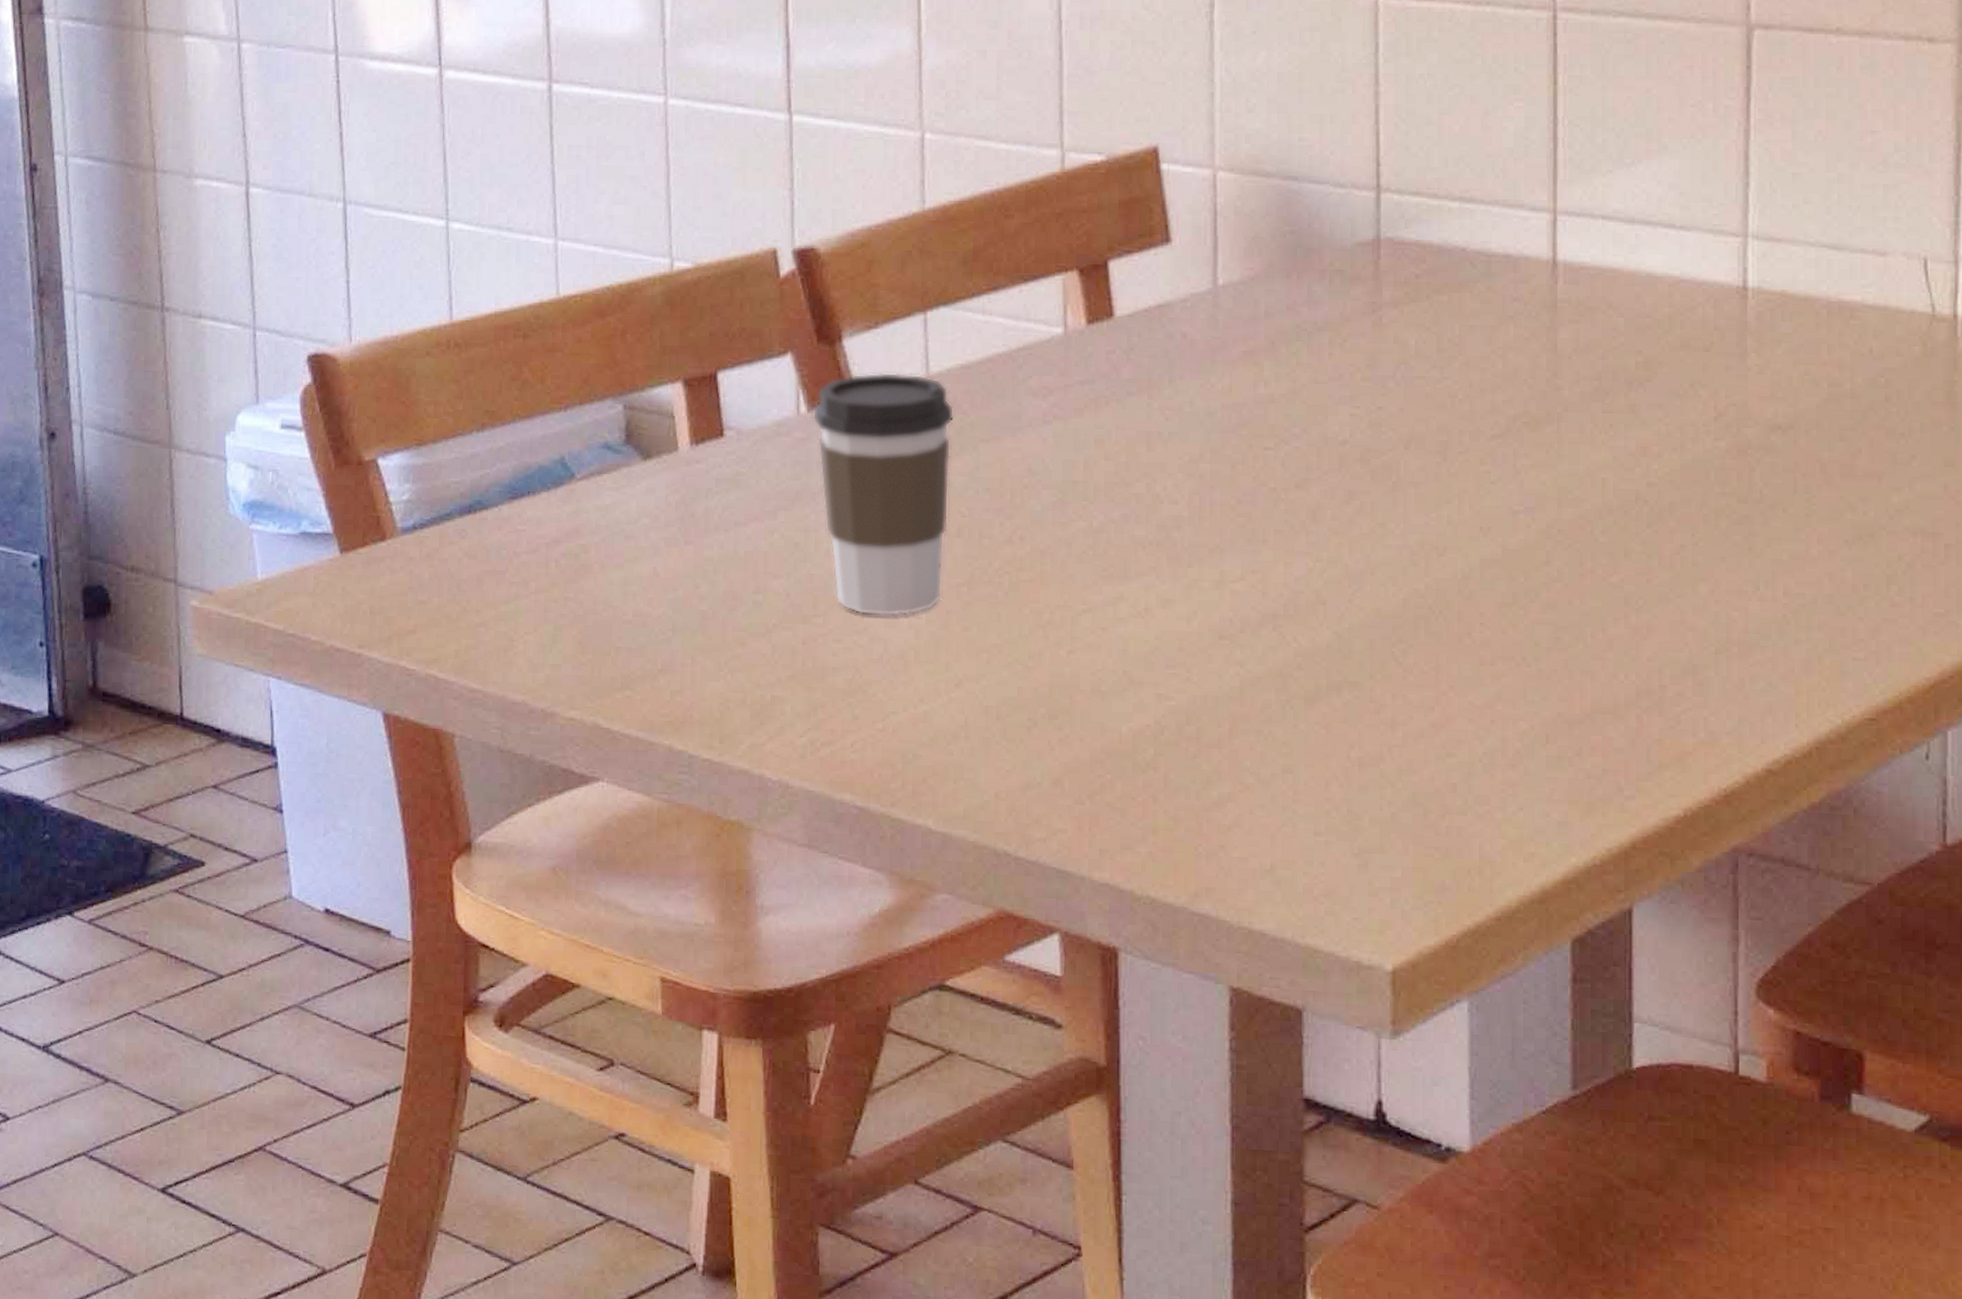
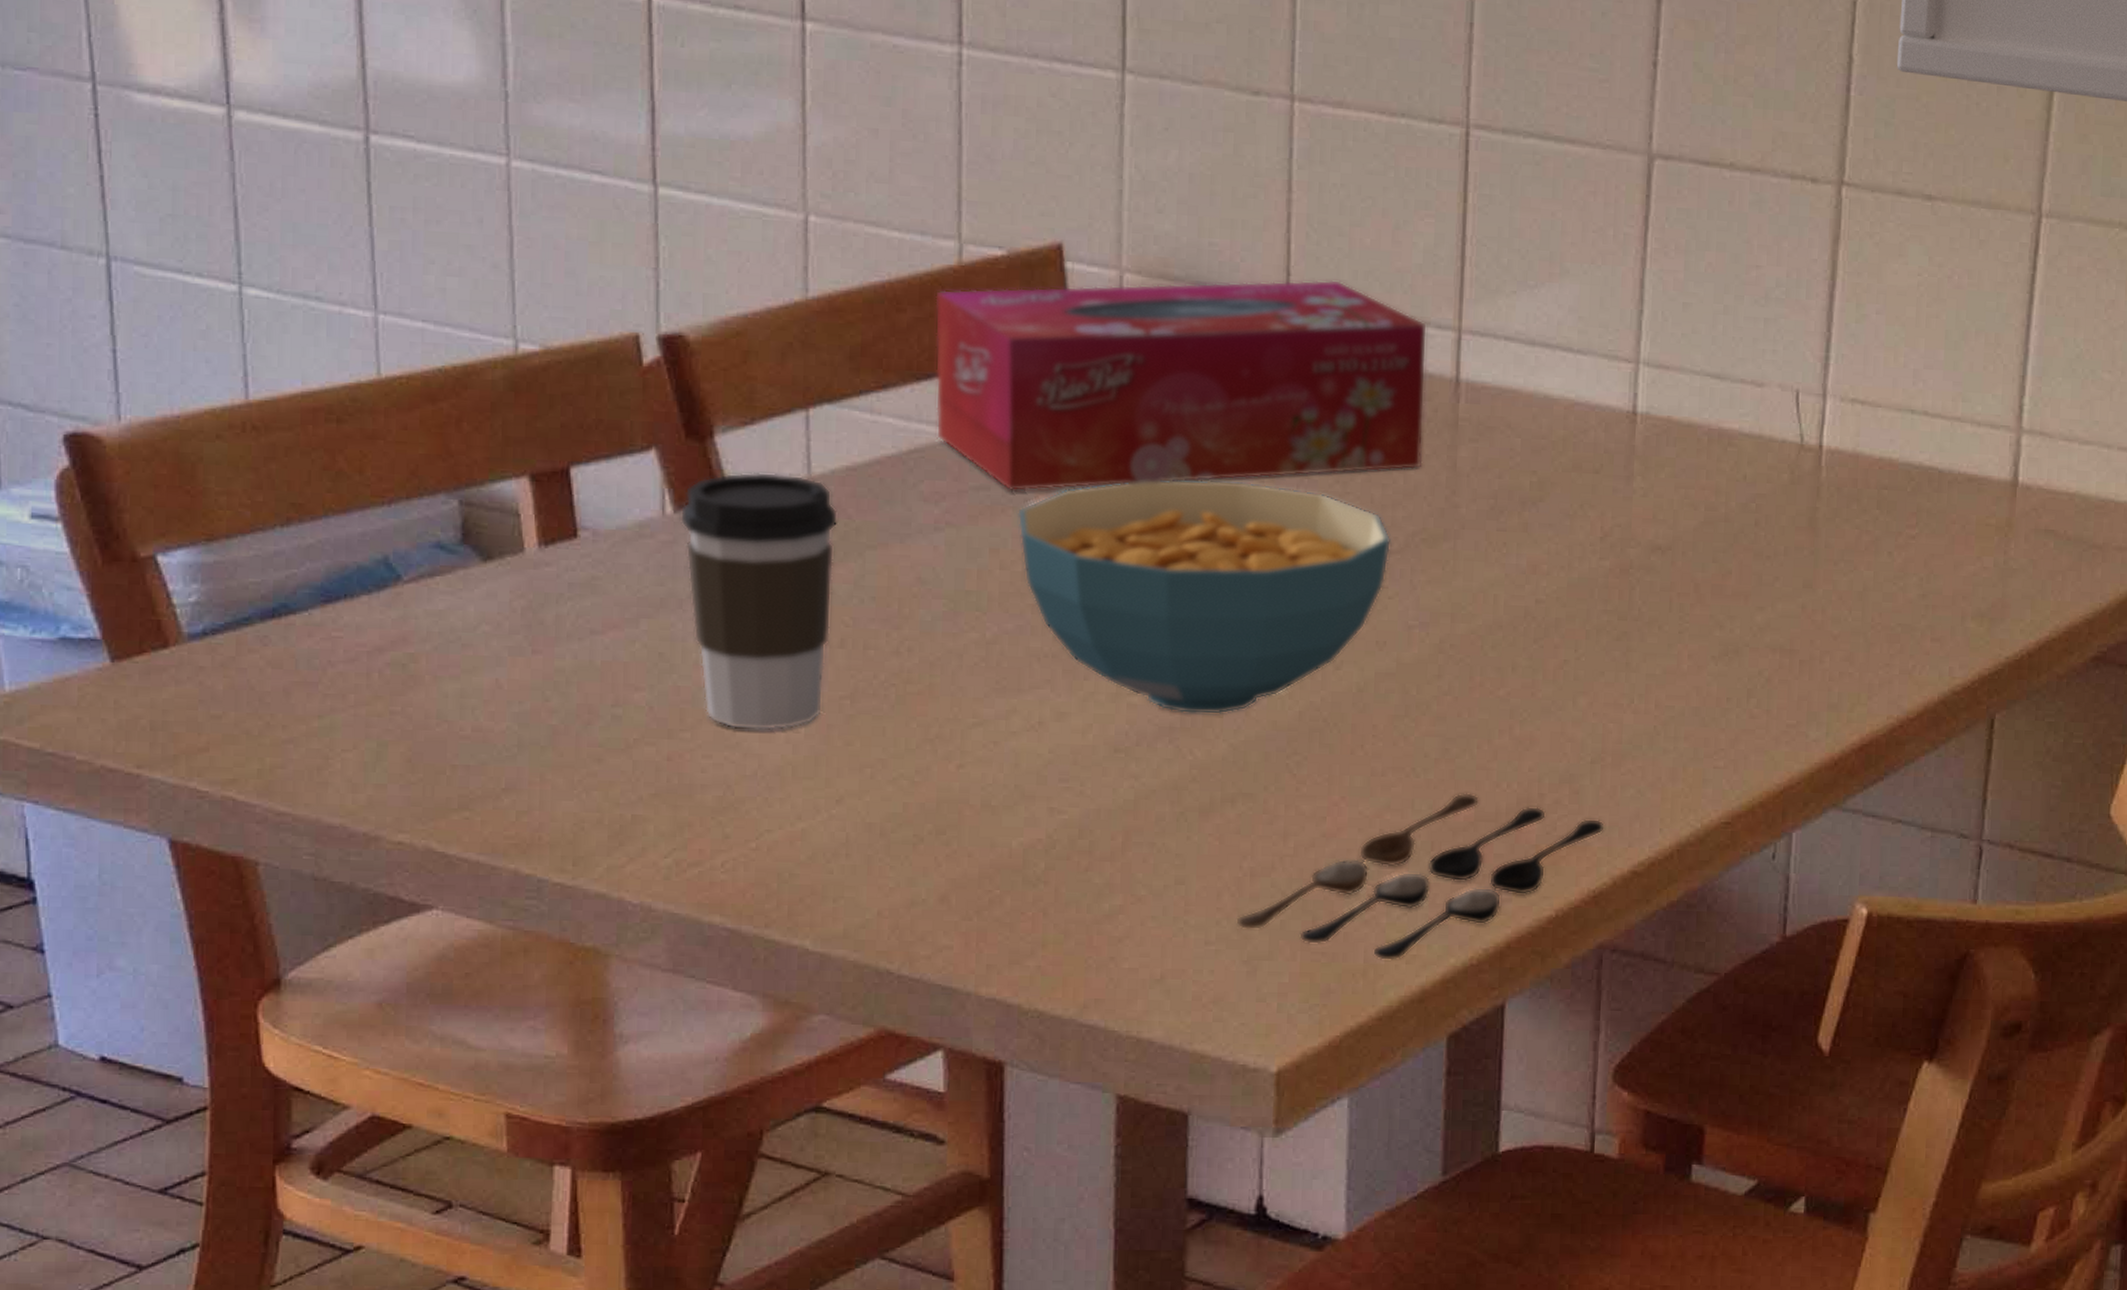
tissue box: none [1040,167,1522,385] -> present [934,279,1428,492]
cereal bowl: none [1121,368,1492,602] -> present [1017,479,1392,715]
spoon: none [1345,683,1735,859] -> present [1236,793,1606,962]

